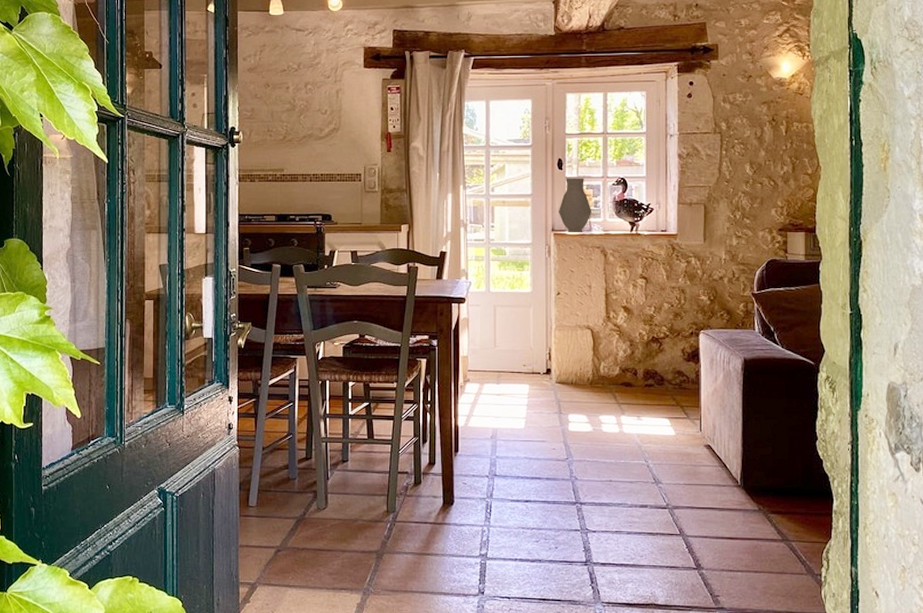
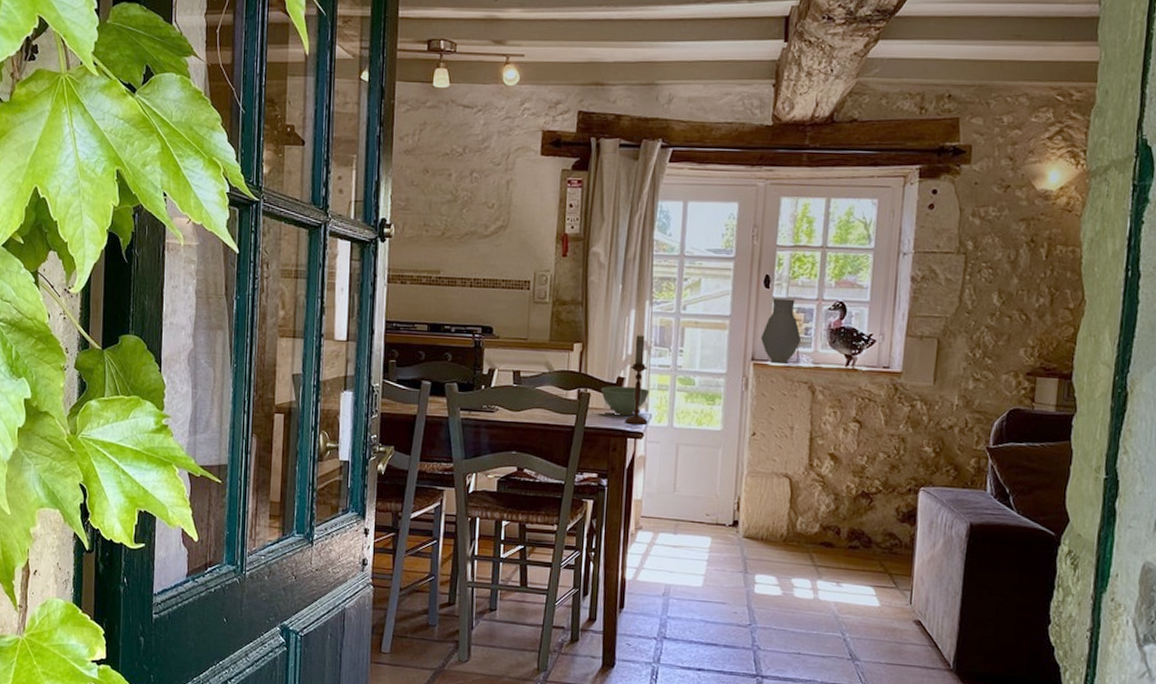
bowl: none [427,260,468,284] -> present [601,386,650,416]
candlestick: none [449,213,469,291] -> present [625,332,648,425]

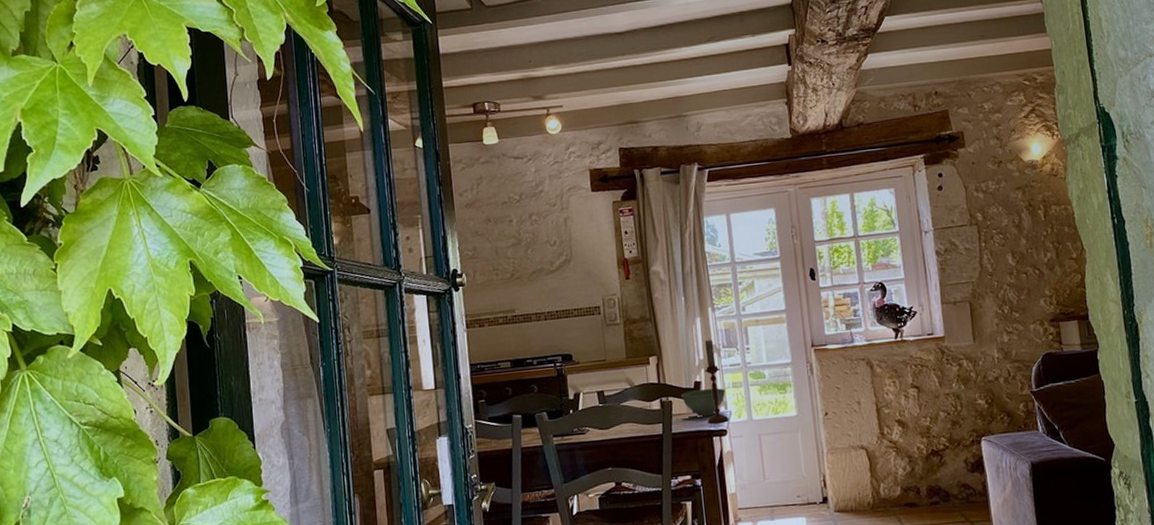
vase: present [760,298,801,365] -> none [816,286,852,348]

